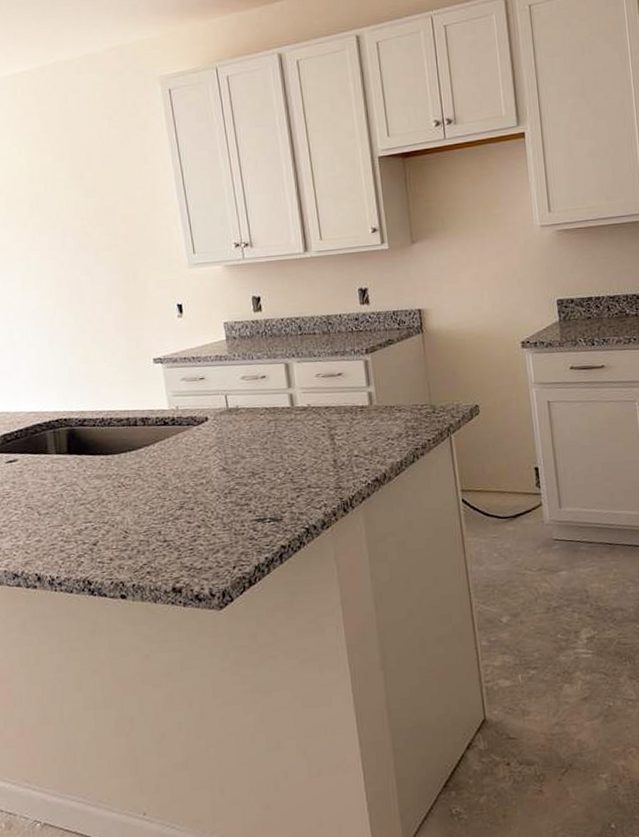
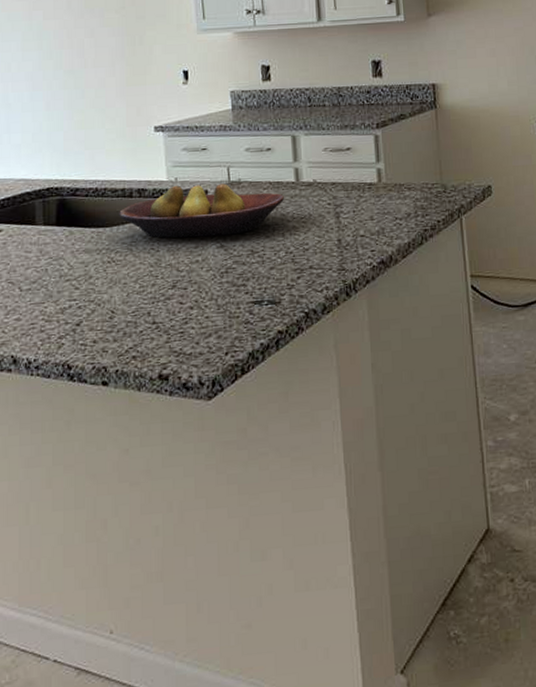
fruit bowl: none [125,410,281,463] -> present [119,183,284,239]

